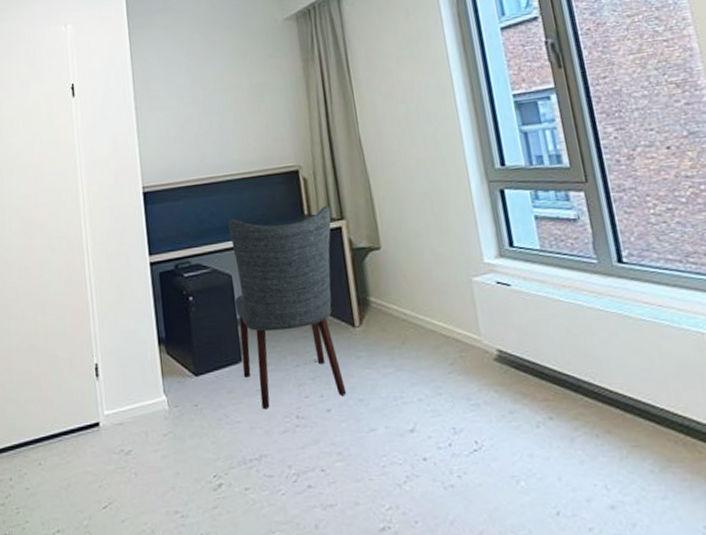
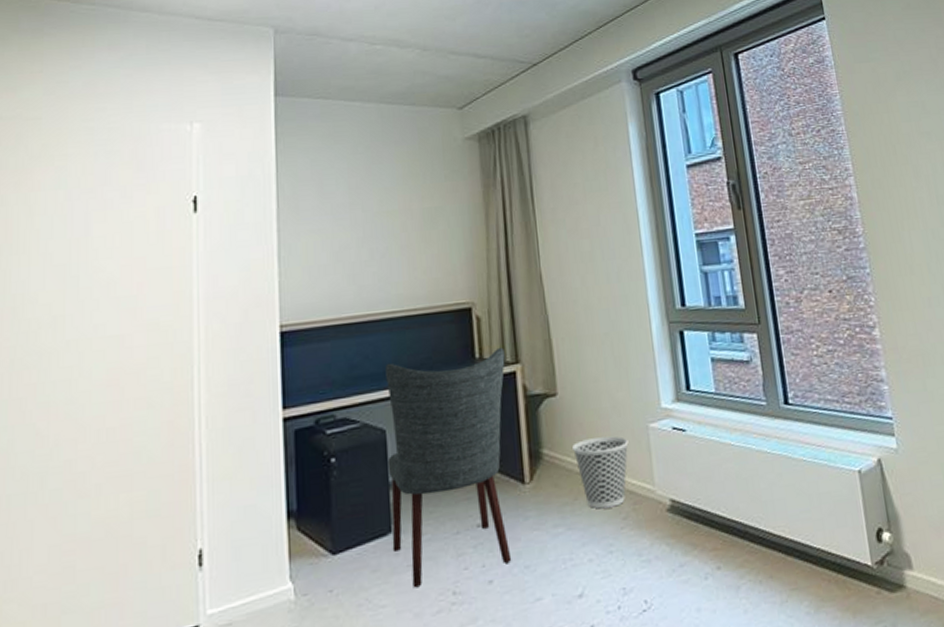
wastebasket: none [398,287,453,354] -> present [572,436,629,509]

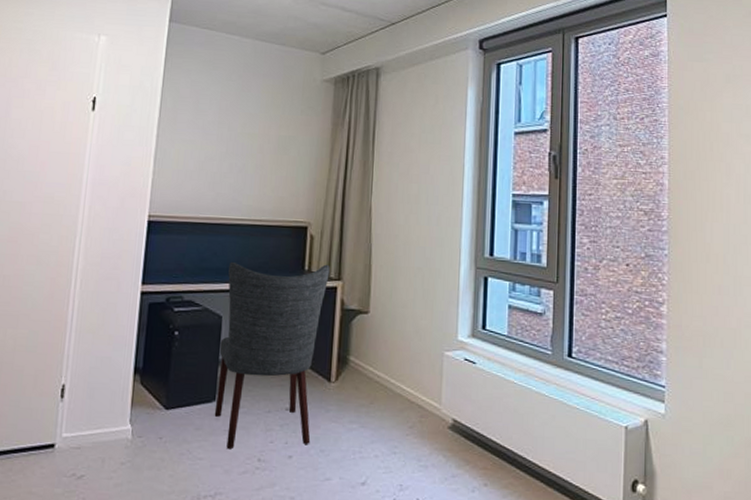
wastebasket: present [572,436,629,509] -> none [375,355,424,416]

